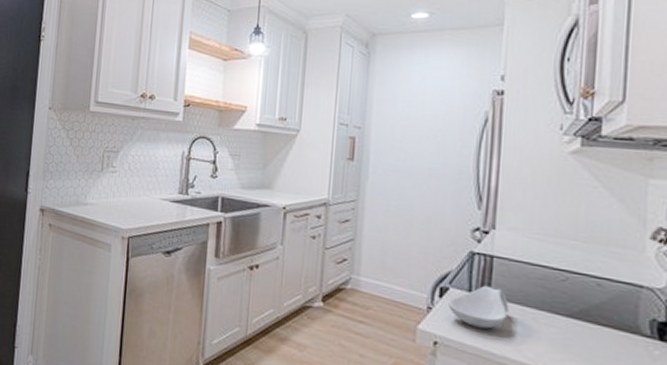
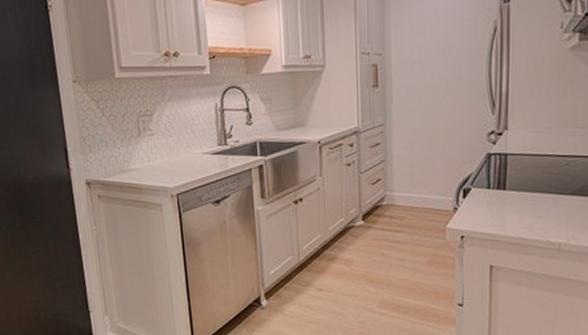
spoon rest: present [448,285,509,329] -> none [471,180,522,218]

